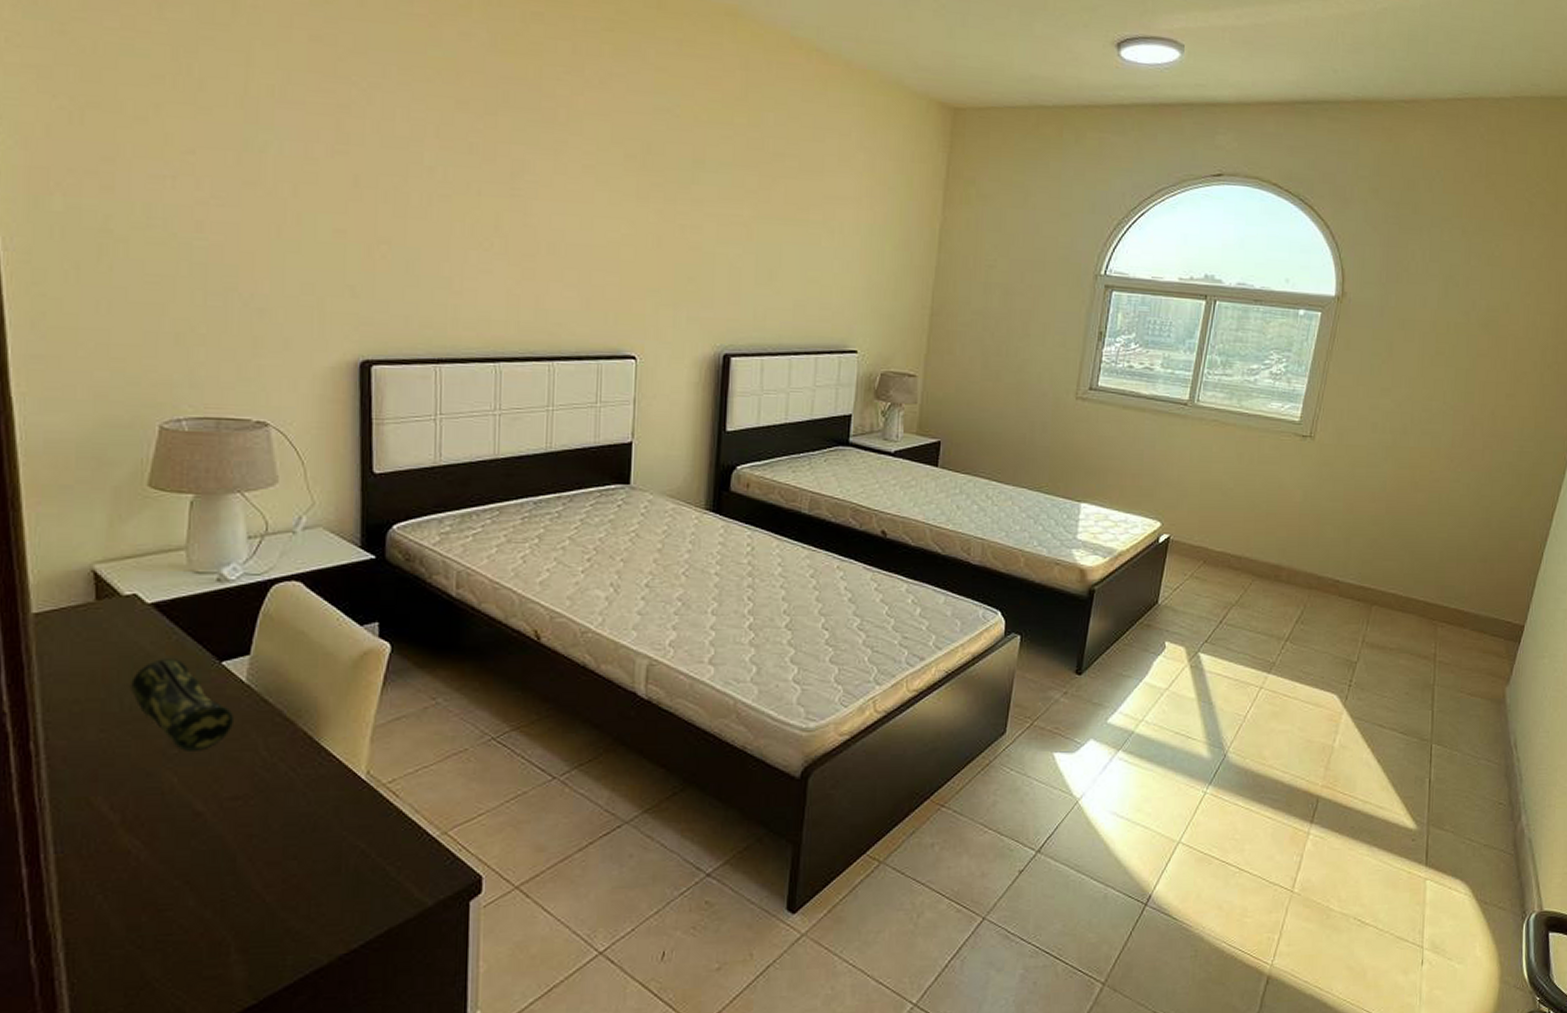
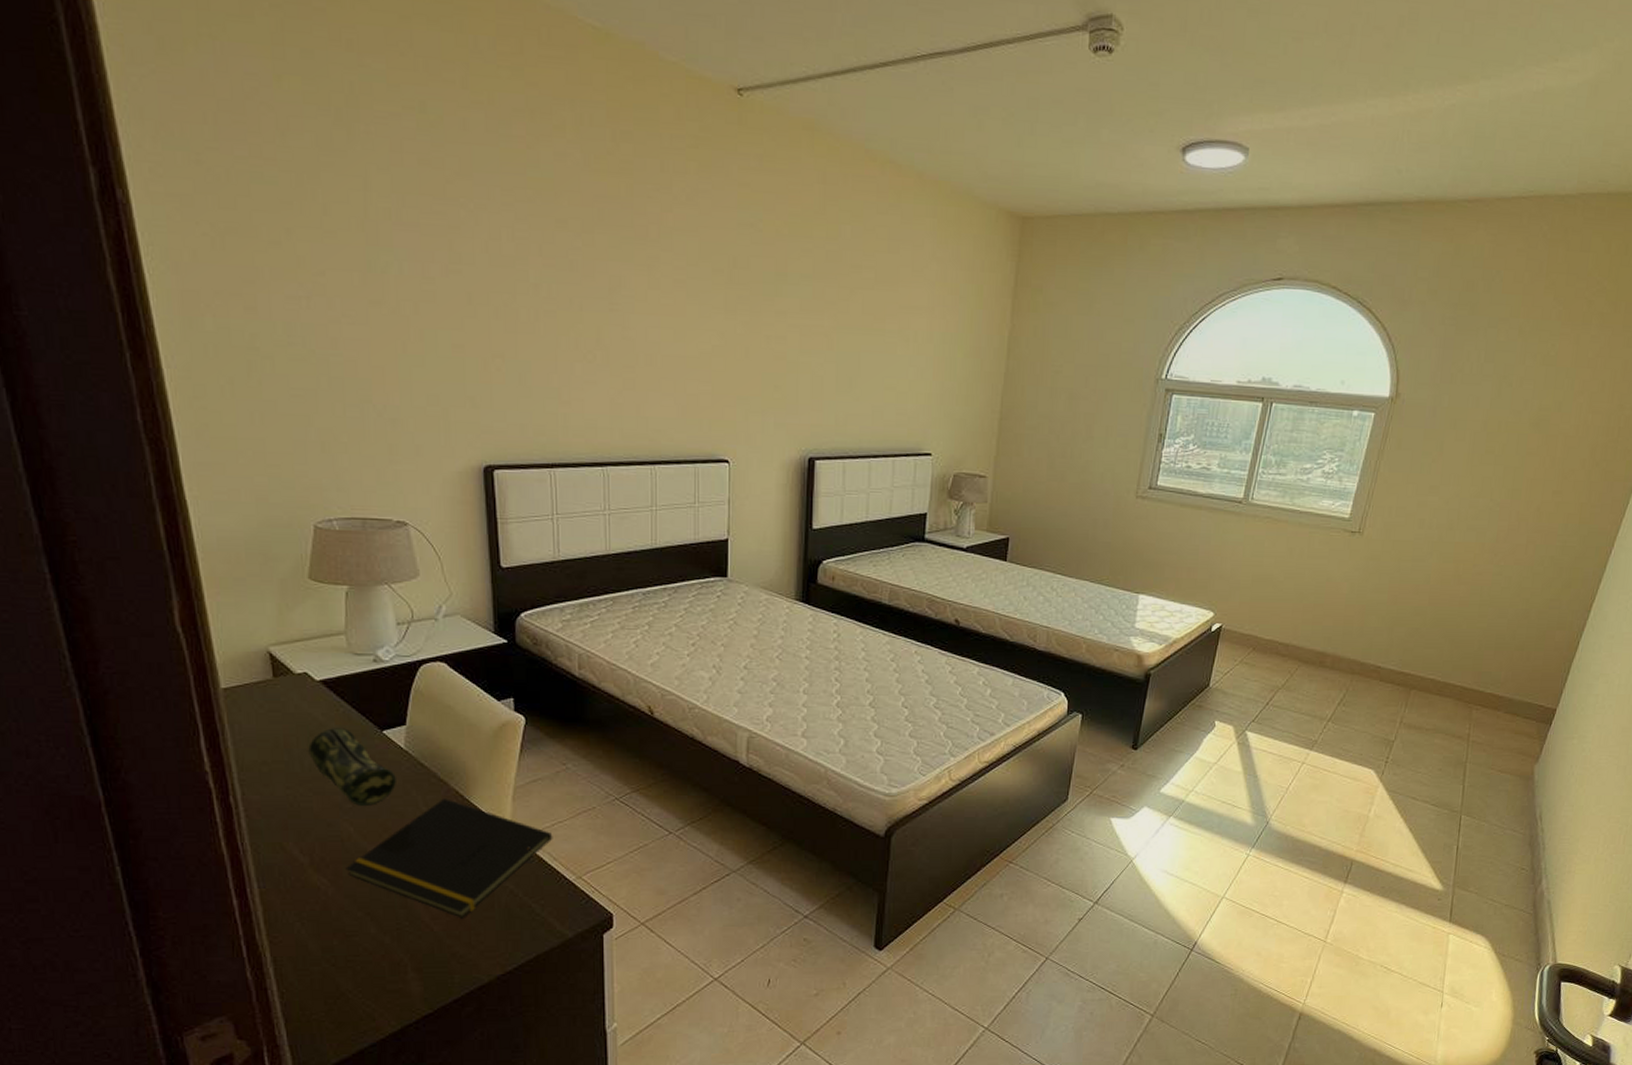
notepad: none [164,741,416,886] -> present [346,798,553,919]

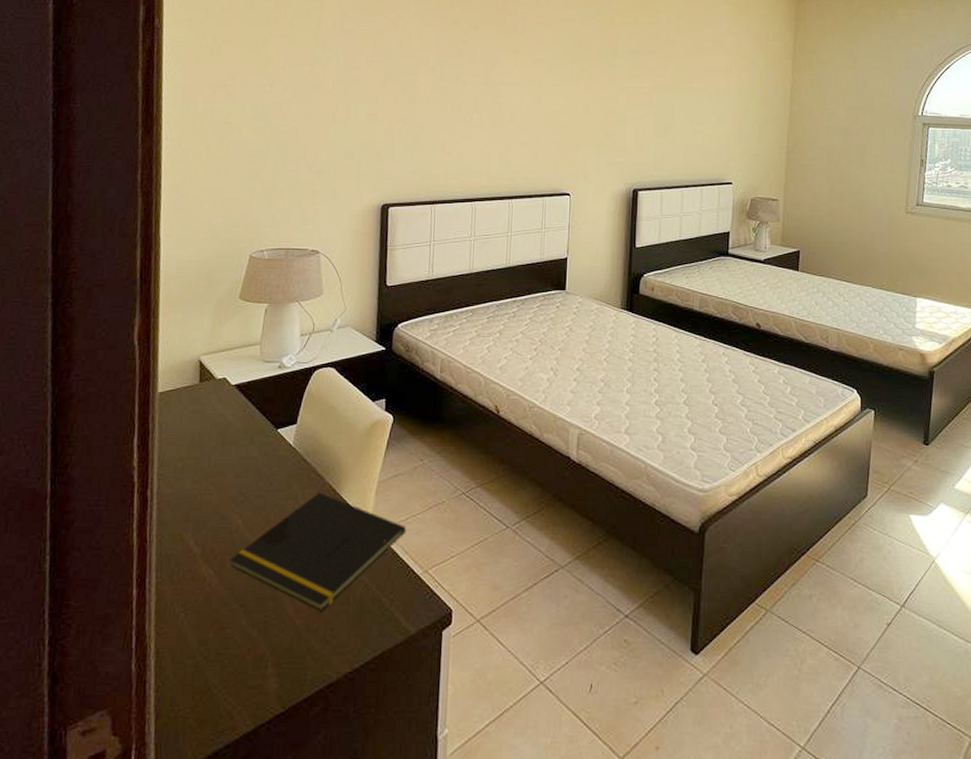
pencil case: present [308,728,396,806] -> none [216,427,283,499]

